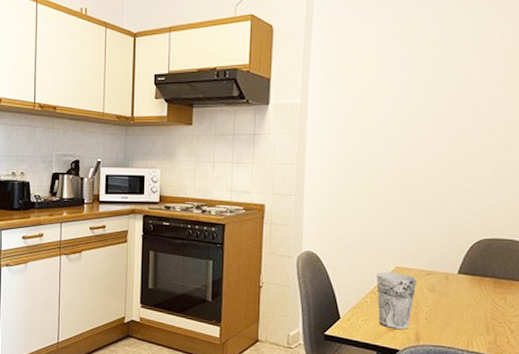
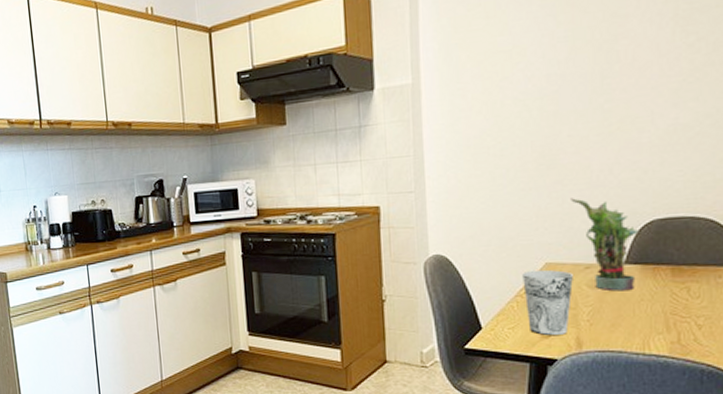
potted plant: none [420,214,471,297] -> present [571,198,639,291]

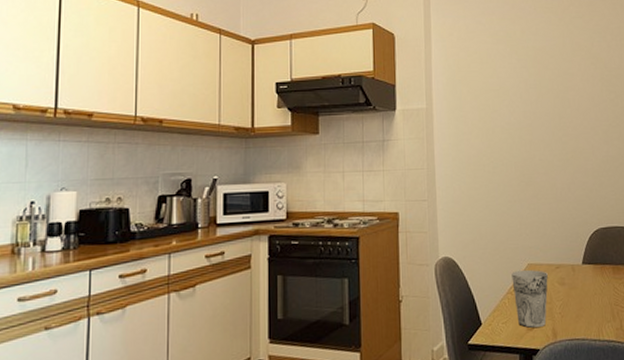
potted plant: present [571,198,639,291] -> none [543,210,590,287]

